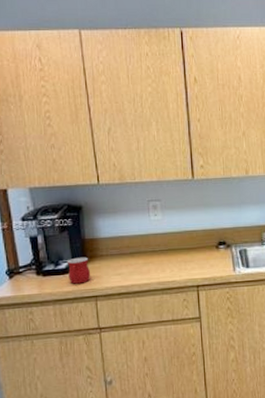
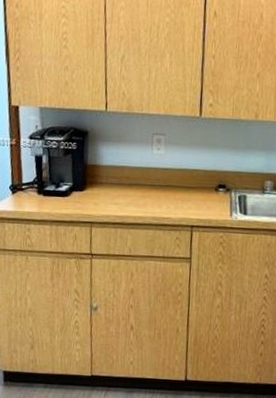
mug: present [67,257,91,284] -> none [67,181,89,208]

